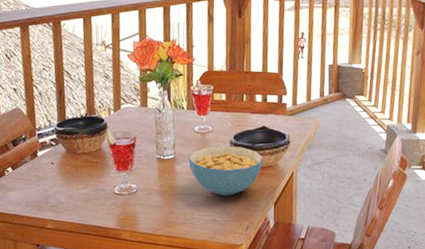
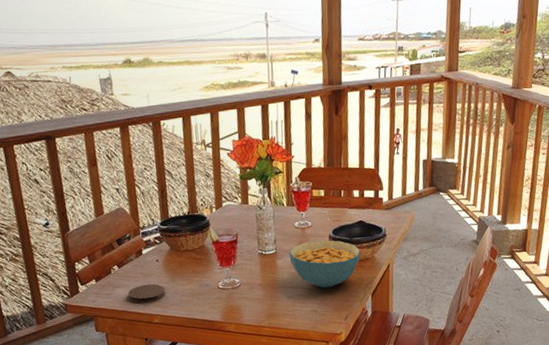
coaster: none [21,187,60,208] -> present [128,283,166,304]

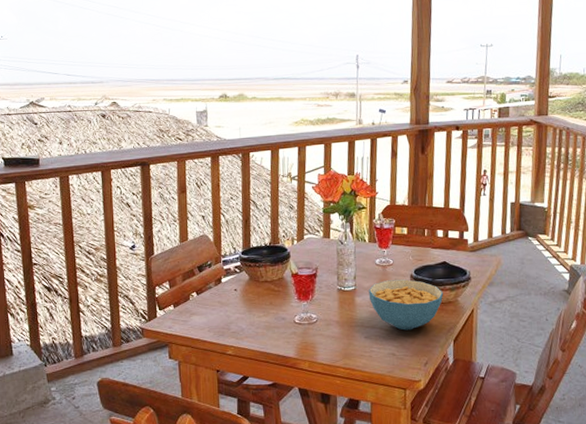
coaster: present [128,283,166,304] -> none [204,313,241,333]

